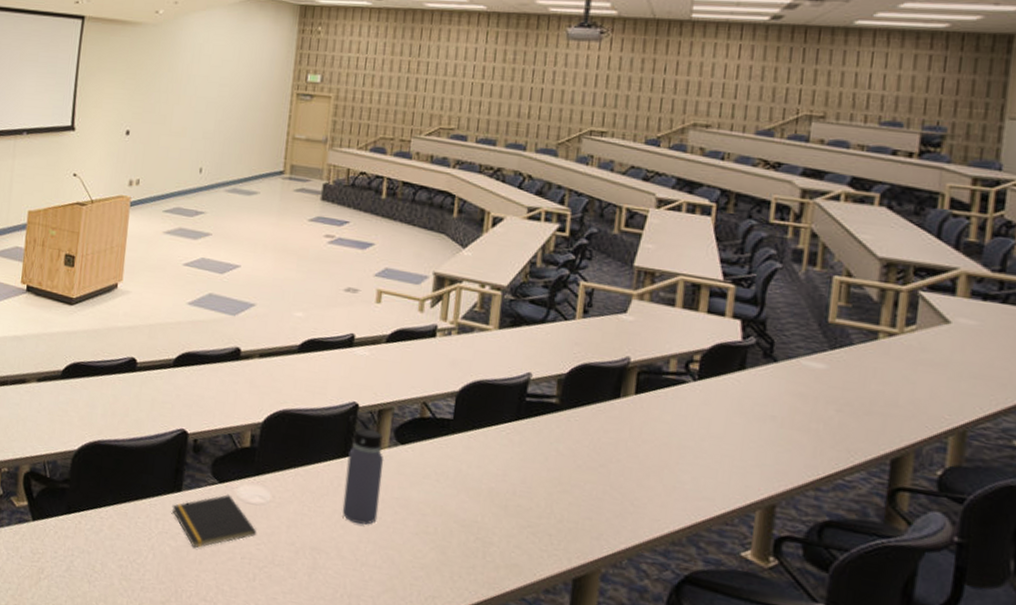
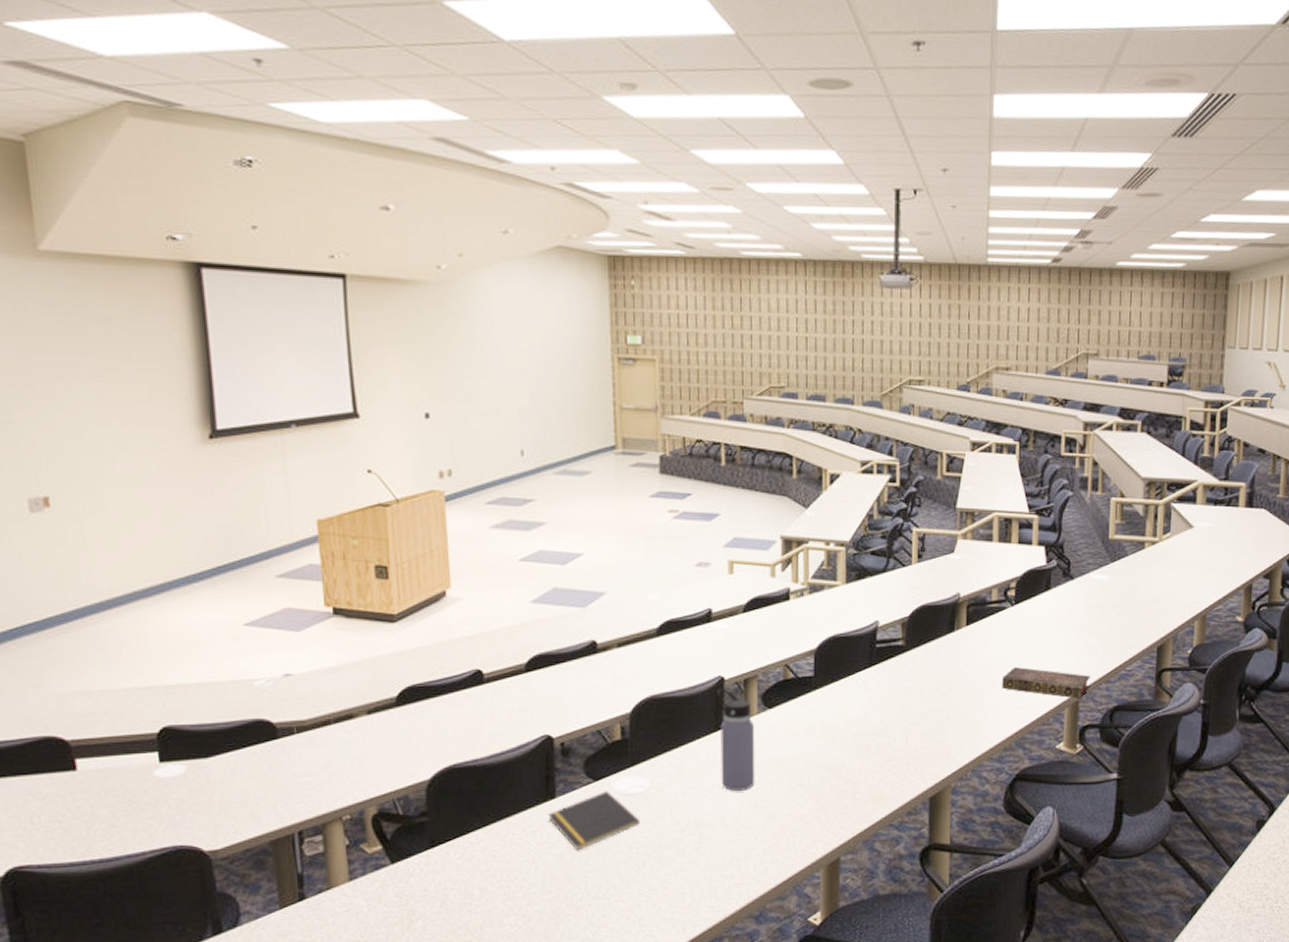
book: none [674,450,795,503] -> present [1002,667,1091,699]

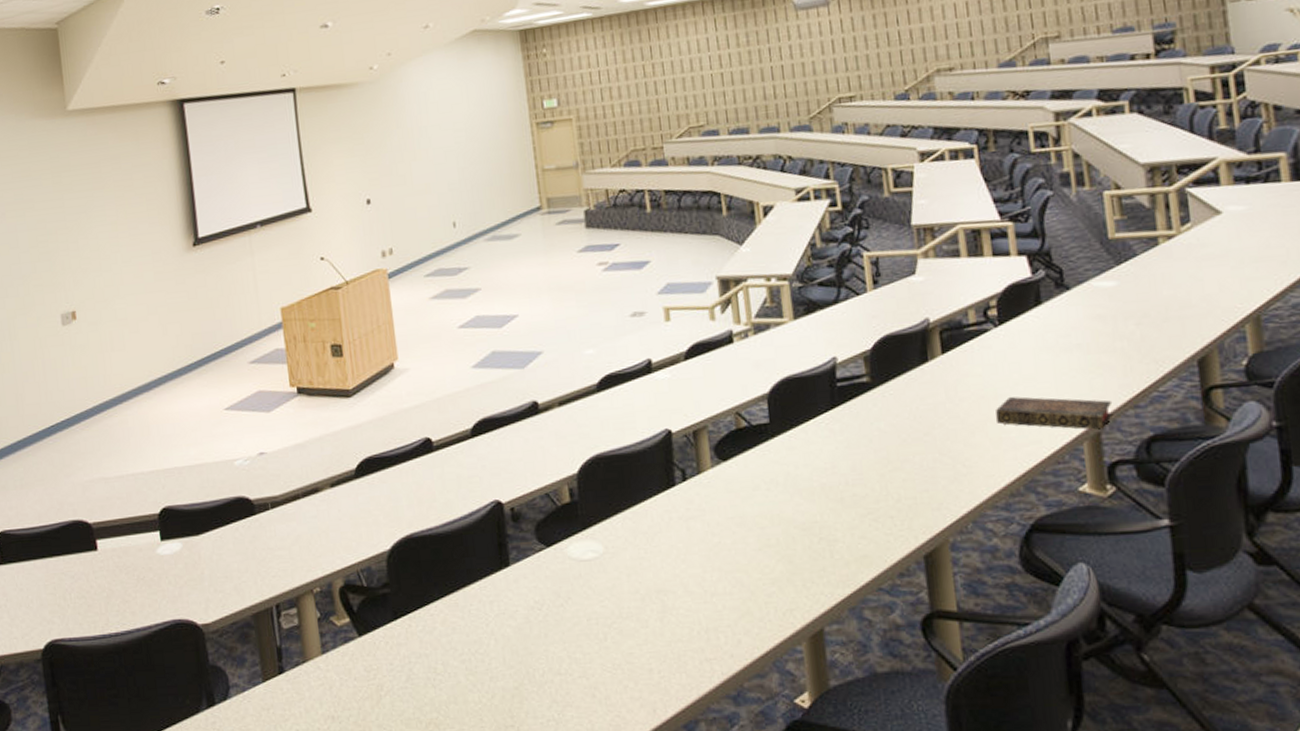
notepad: present [548,790,641,851] -> none [503,556,598,622]
water bottle: present [717,689,755,791] -> none [665,443,717,554]

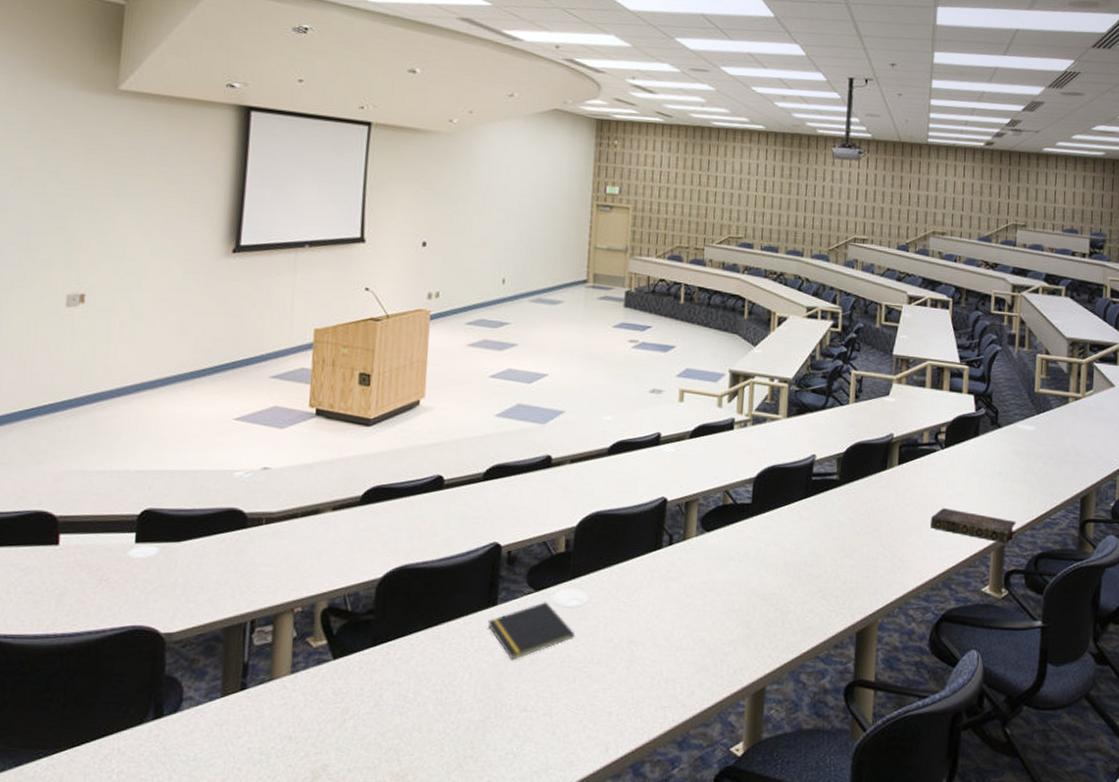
notepad: none [503,556,598,622] -> present [487,601,576,660]

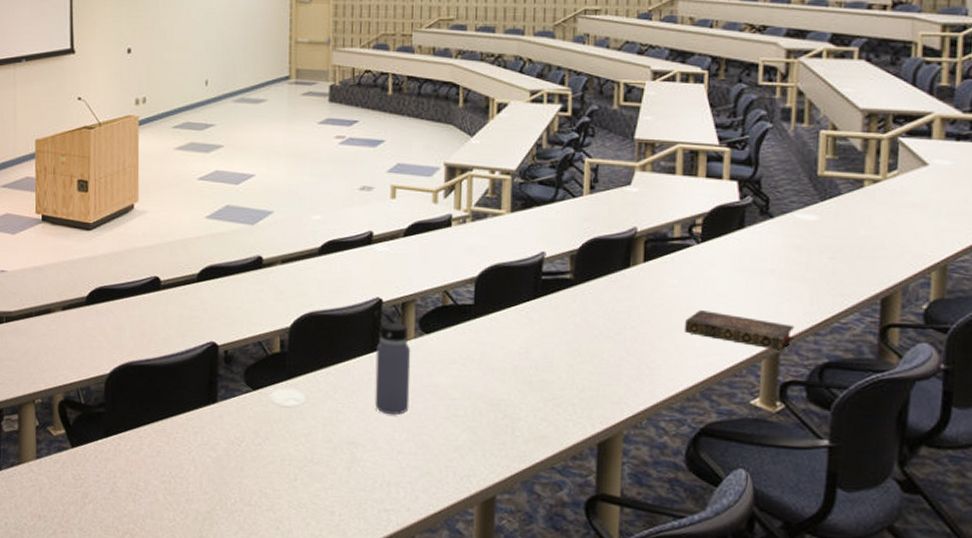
notepad: present [487,601,576,660] -> none [209,400,294,456]
water bottle: none [656,510,693,611] -> present [374,310,411,415]

